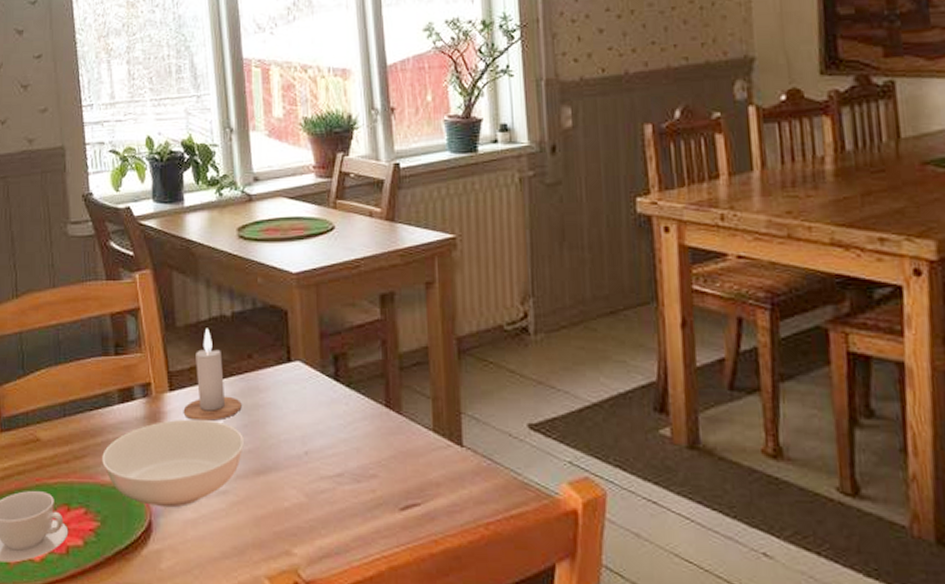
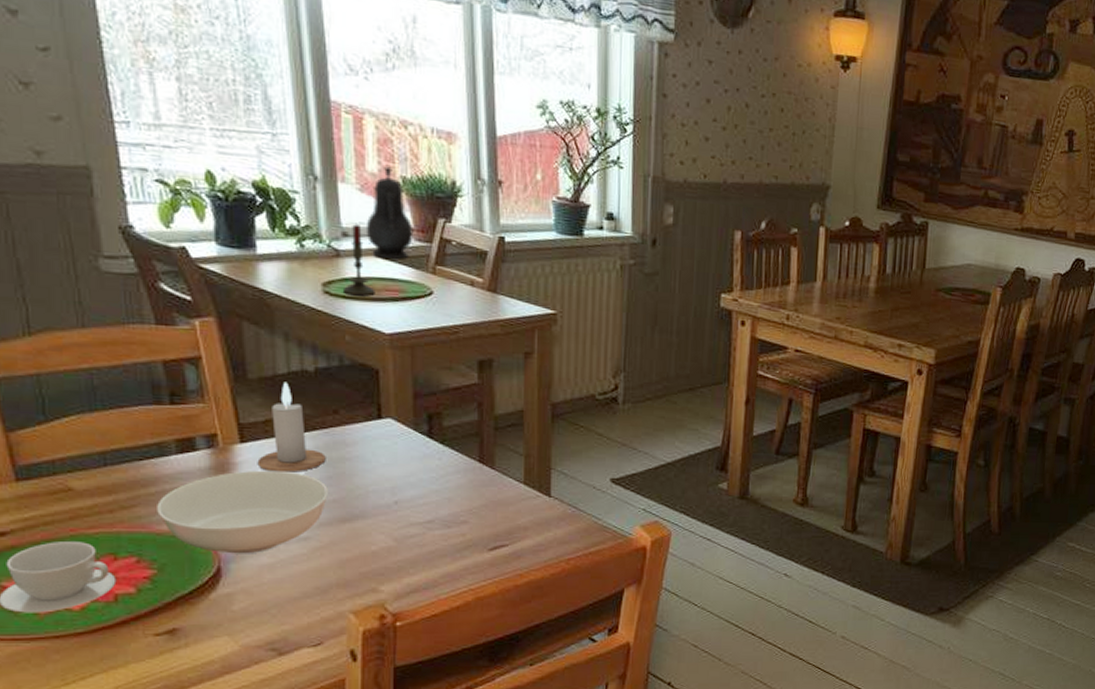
candle: none [256,167,283,238] -> present [344,223,375,297]
coffeepot: none [273,110,315,198] -> present [365,166,414,259]

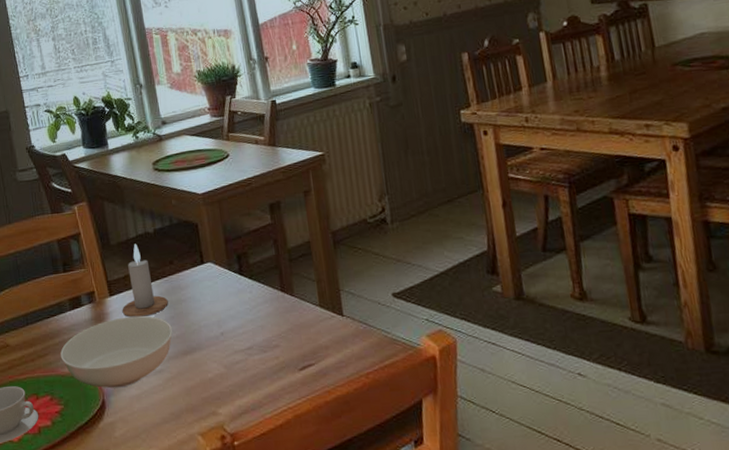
candle: present [344,223,375,297] -> none [167,112,189,169]
coffeepot: present [365,166,414,259] -> none [177,65,211,136]

